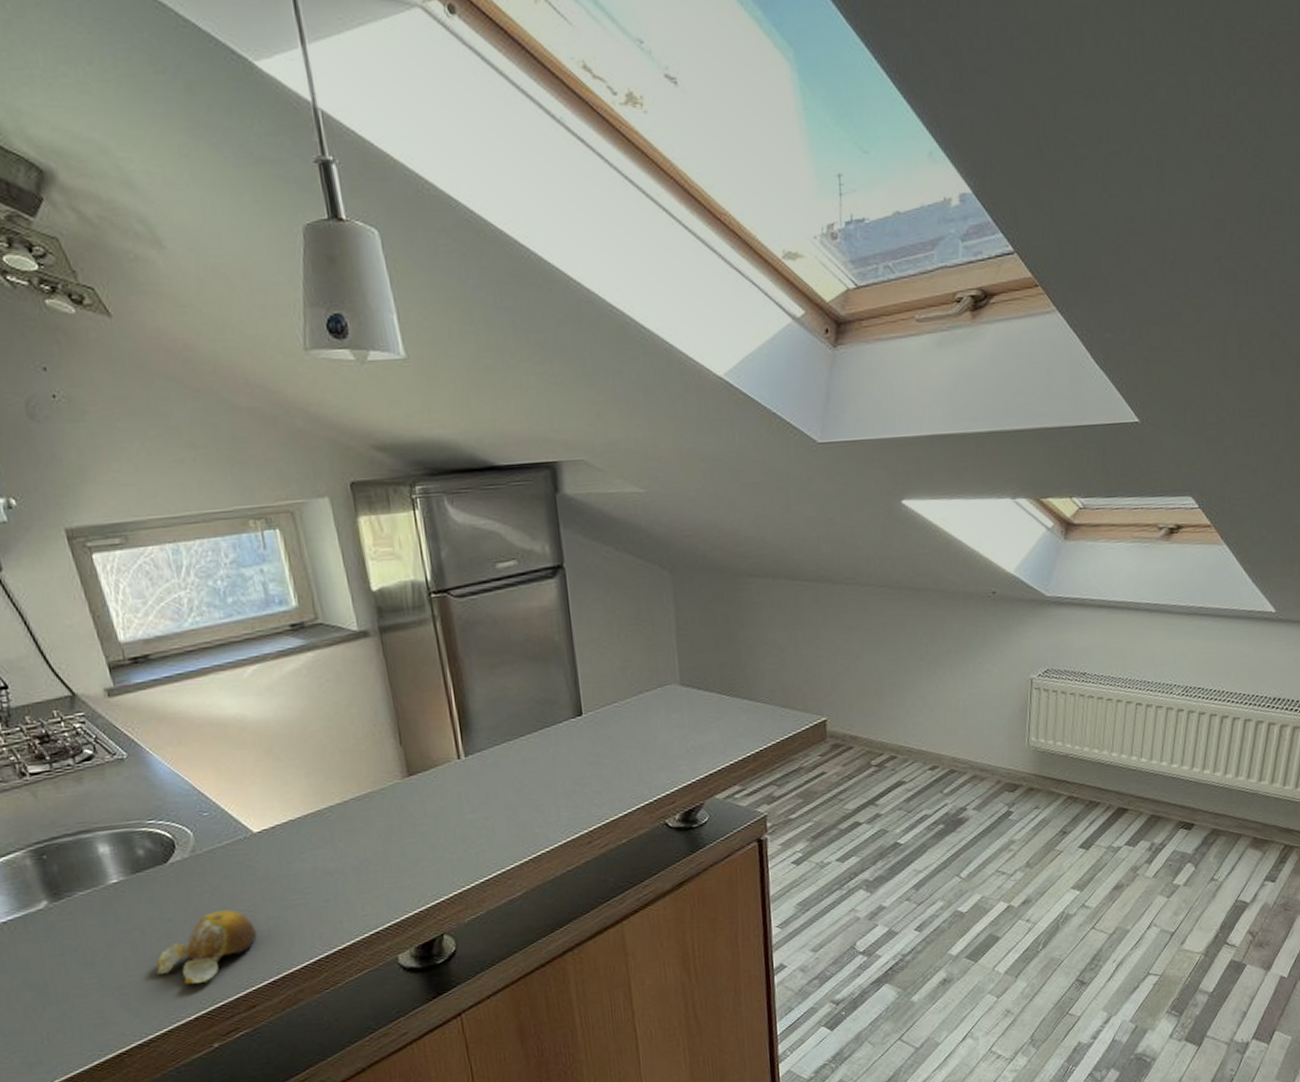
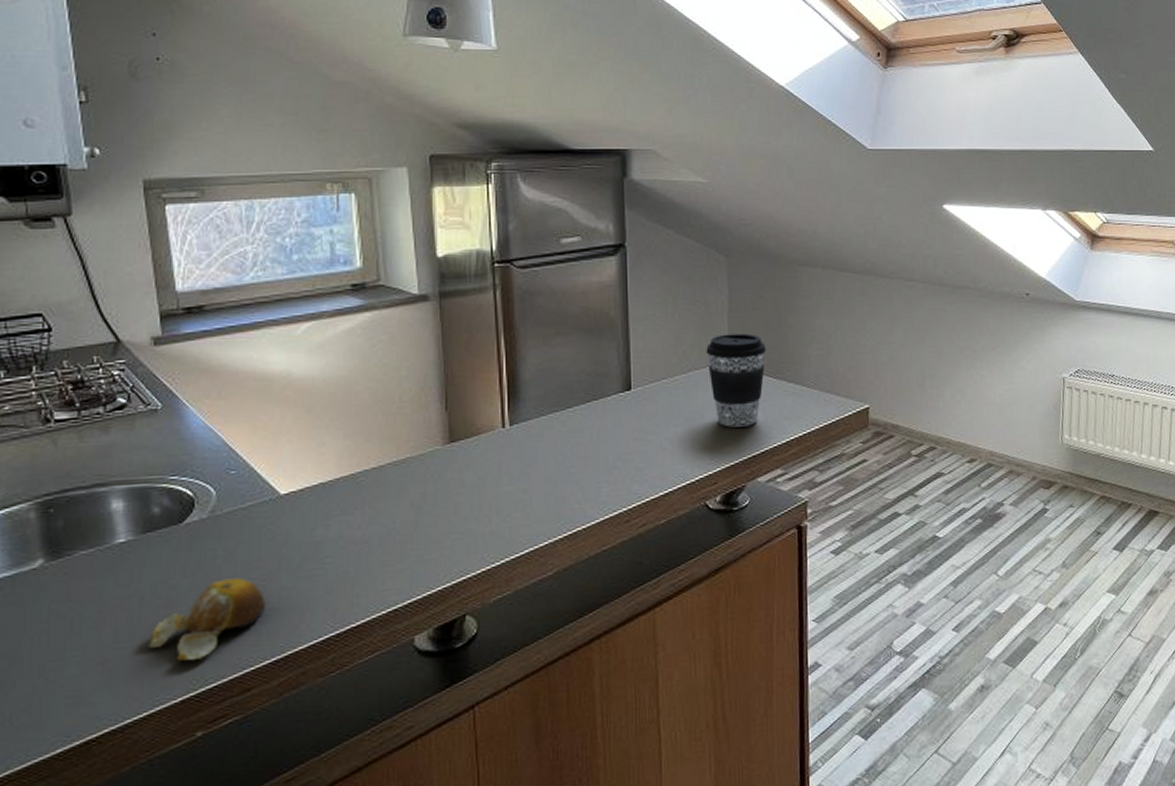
coffee cup: none [655,651,718,747] -> present [706,333,766,427]

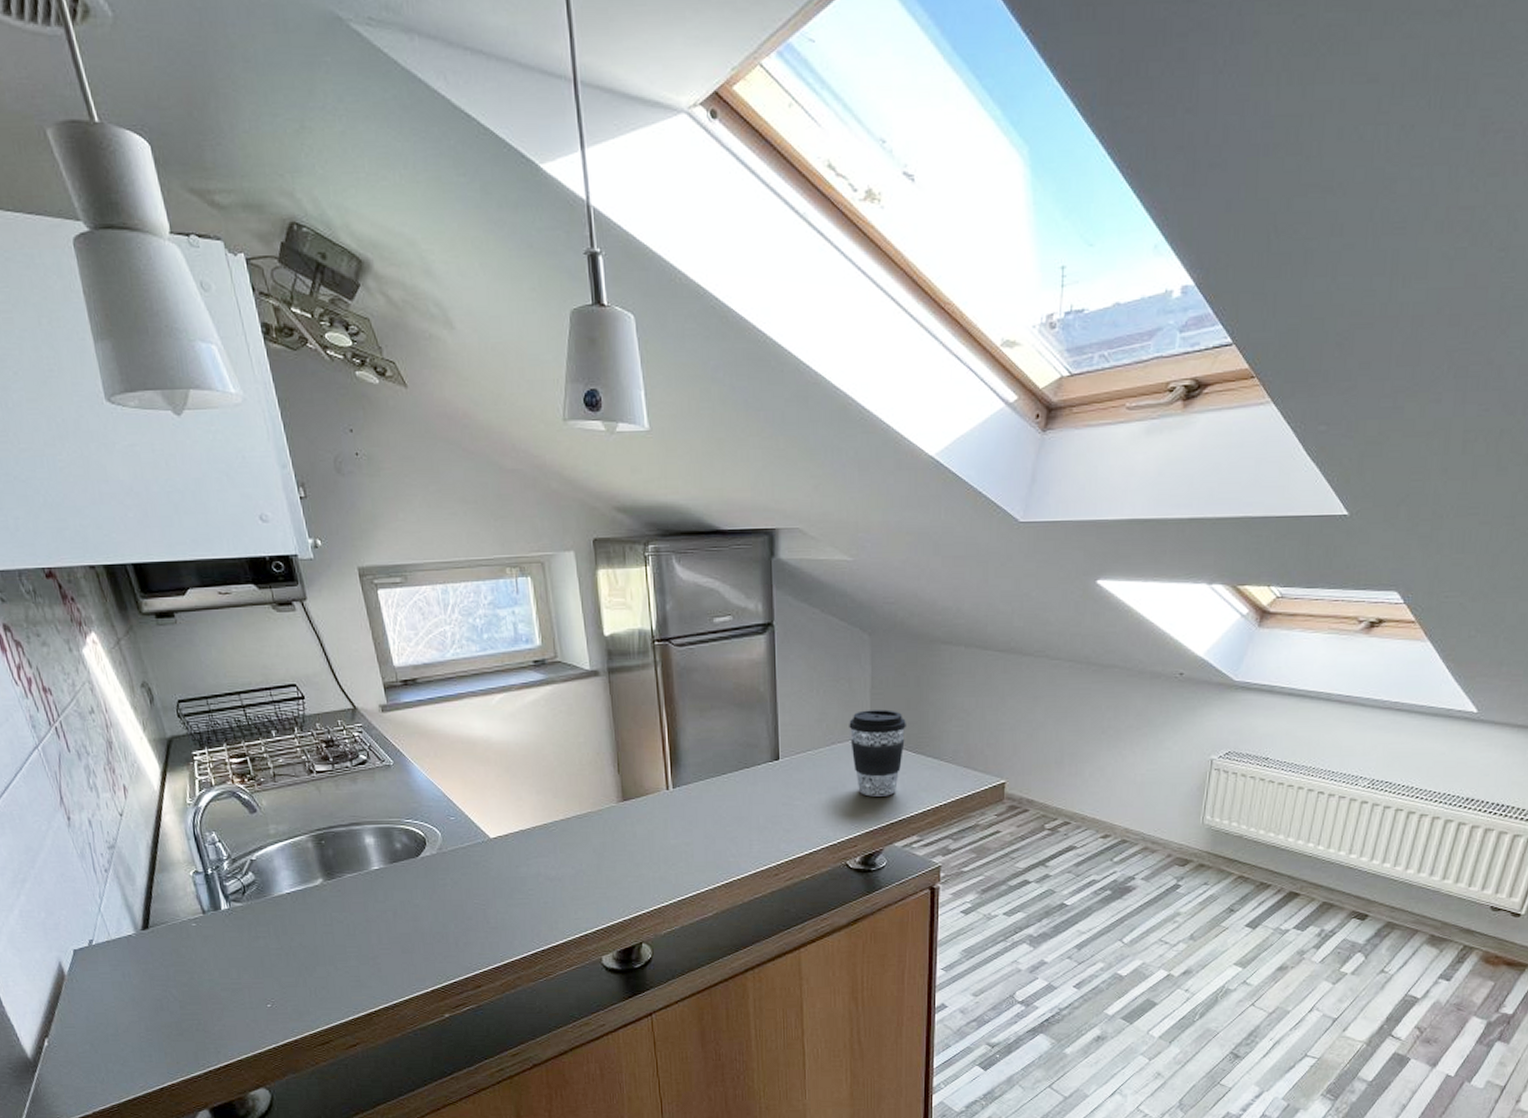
fruit: present [148,578,266,661] -> none [403,902,487,961]

